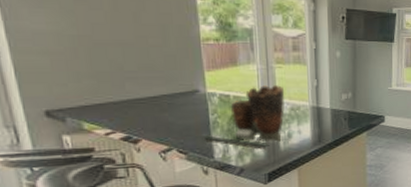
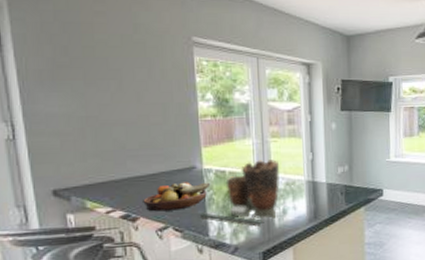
fruit bowl: none [144,105,215,134] -> present [143,182,211,212]

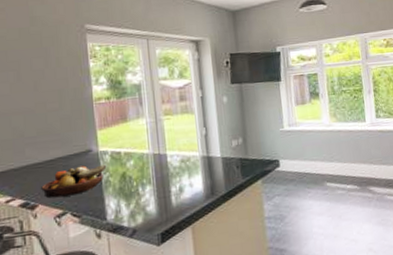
clay pot: present [200,160,280,228] -> none [97,137,175,208]

